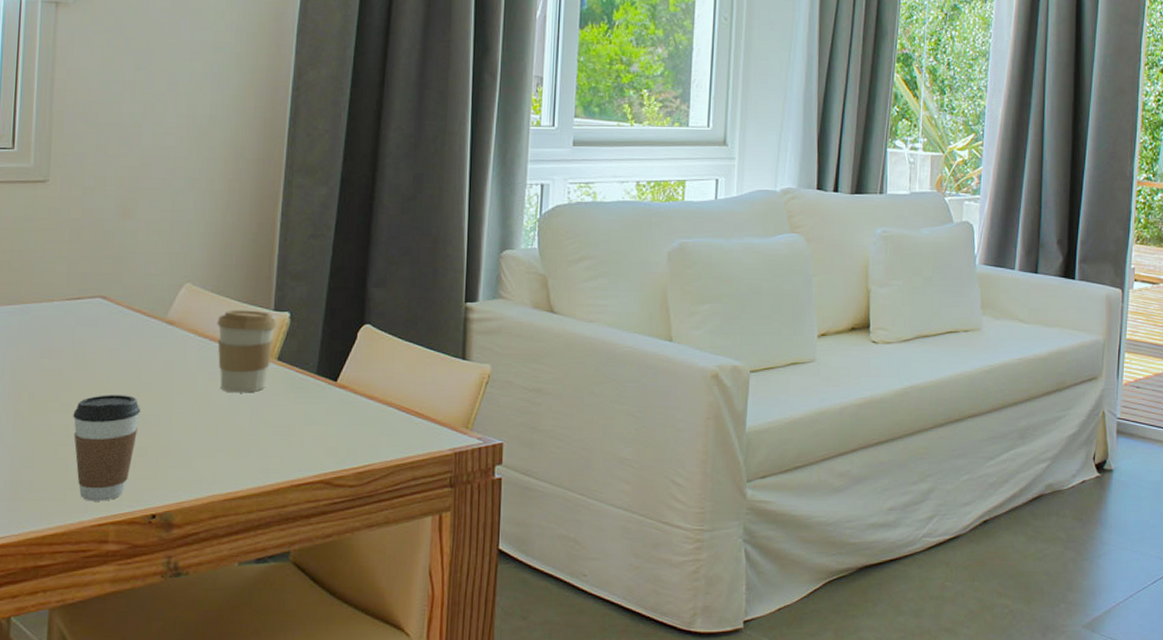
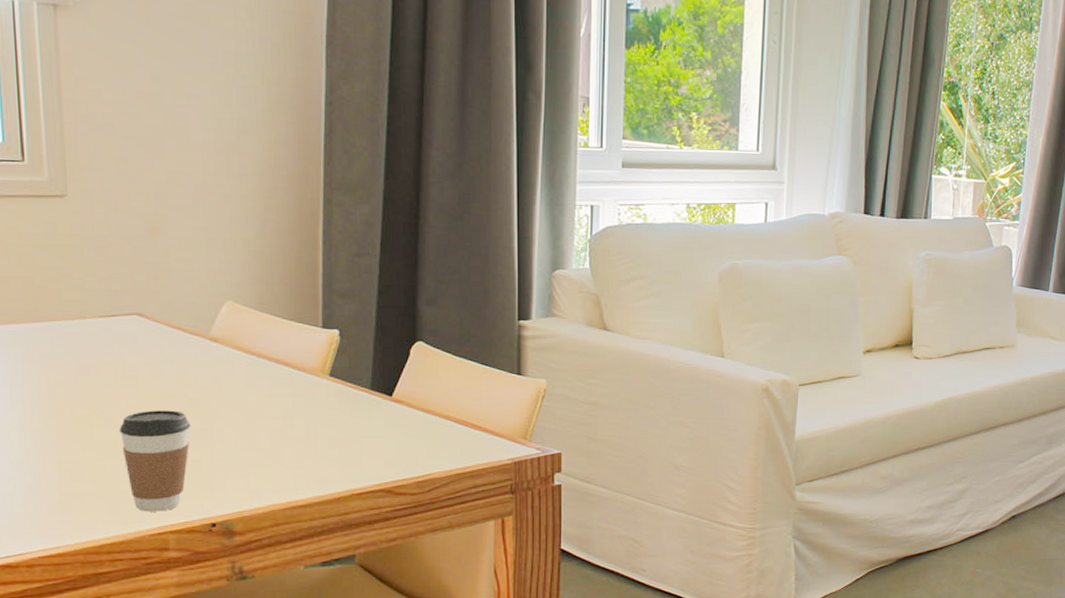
coffee cup: present [217,310,278,393] -> none [263,327,327,408]

